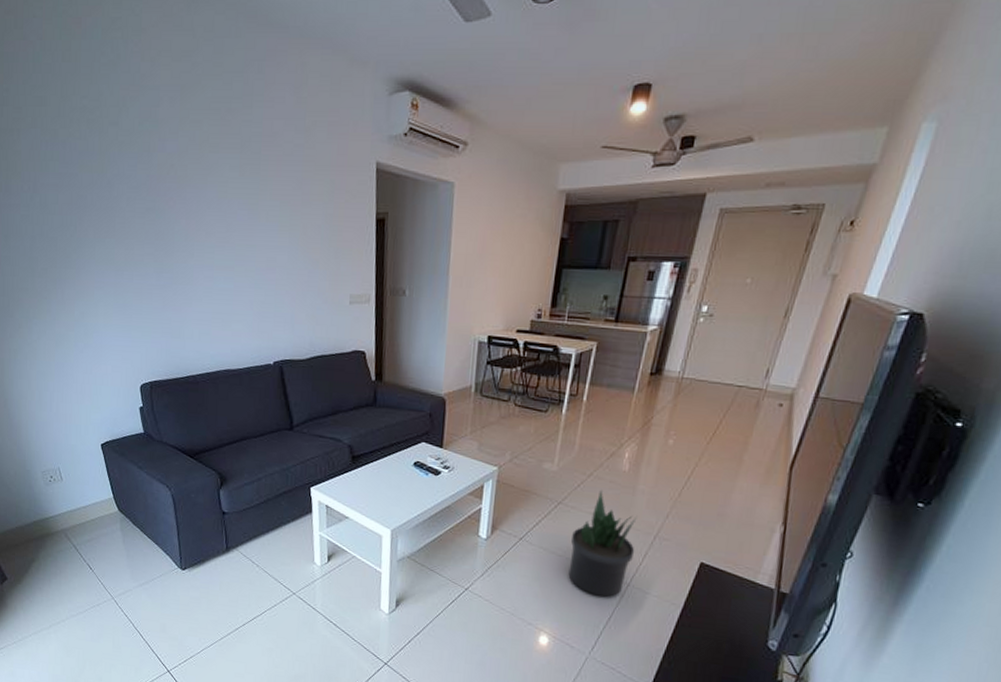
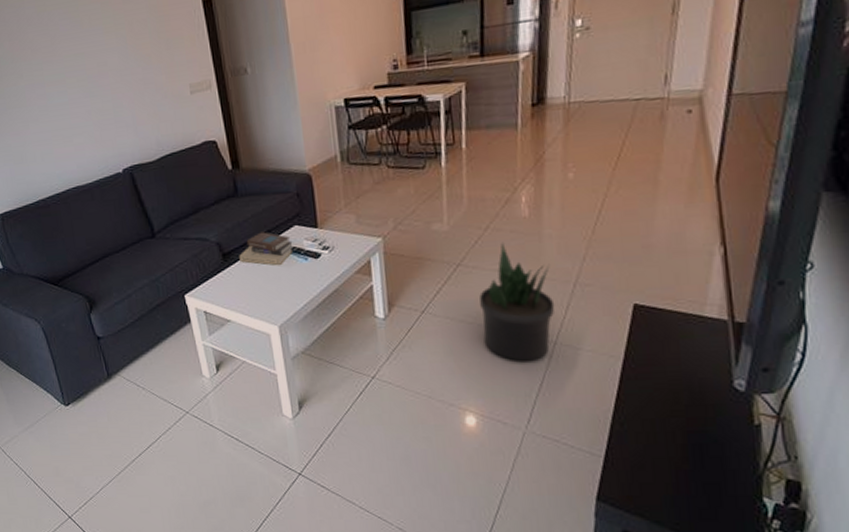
books: none [367,442,418,475] -> present [239,231,293,265]

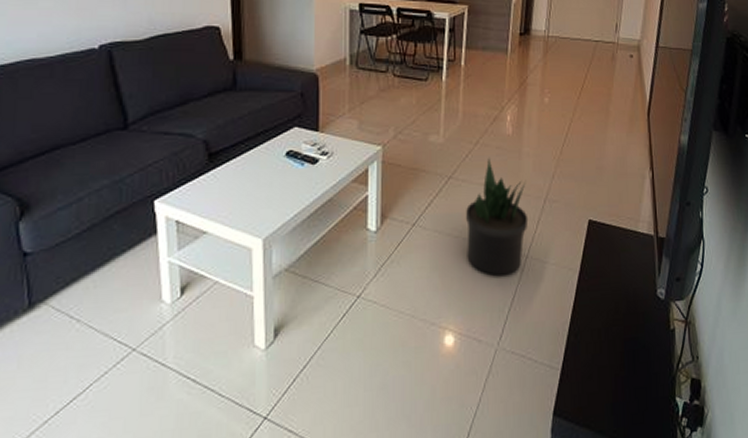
books: present [239,231,293,265] -> none [228,131,290,169]

